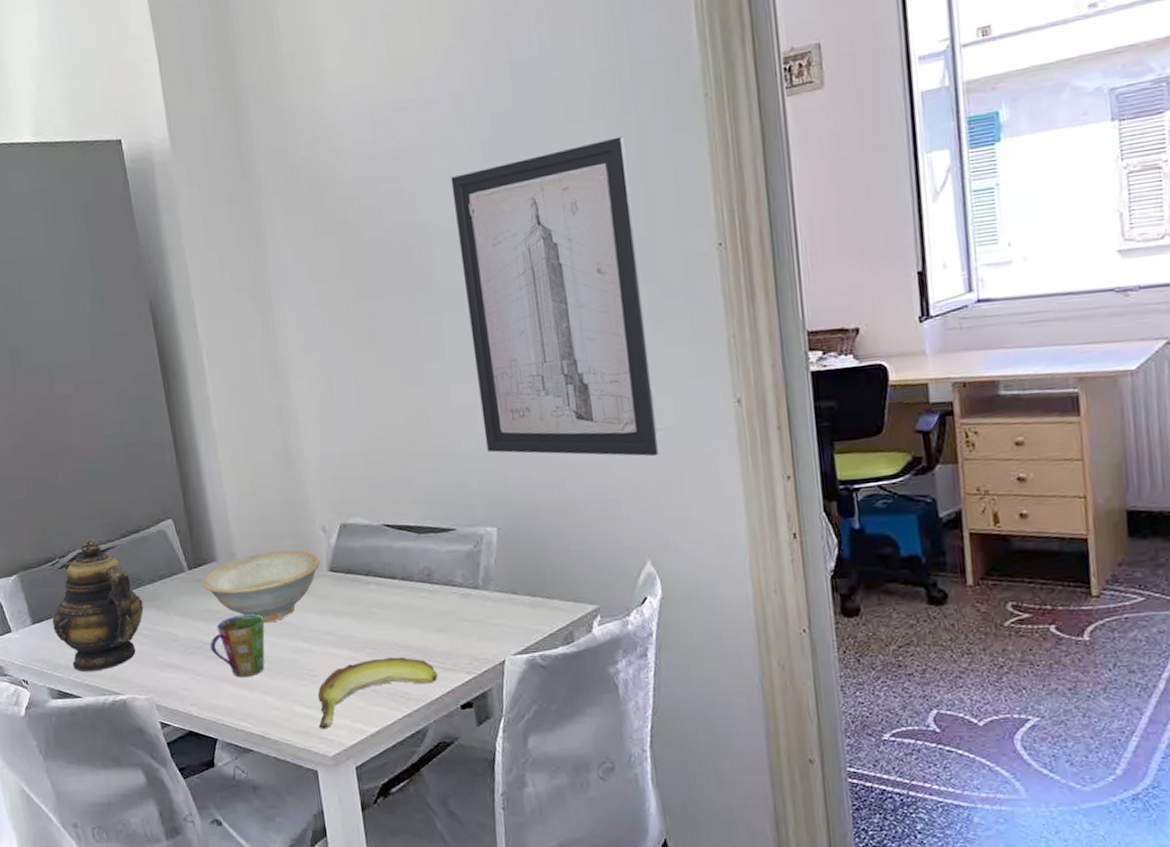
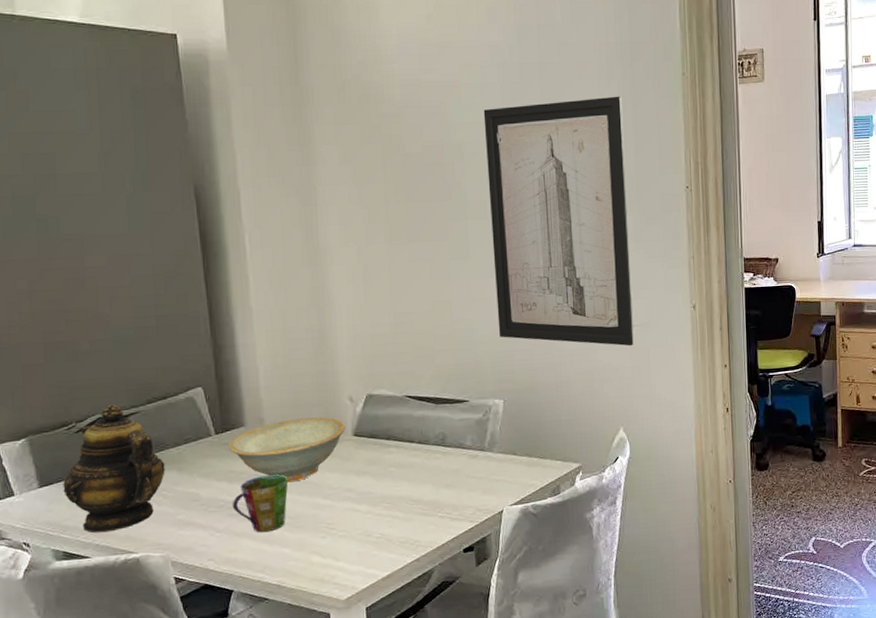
banana: present [317,656,438,729] -> none [333,509,446,576]

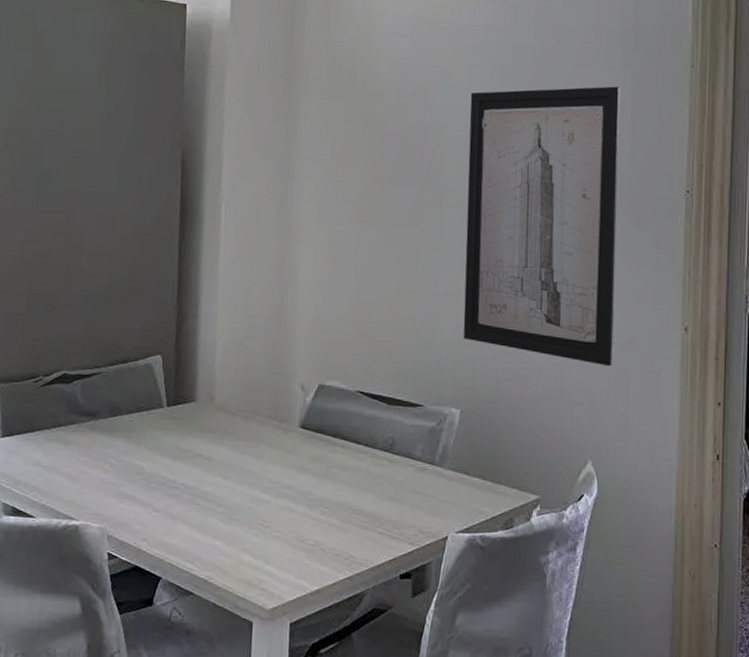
teapot: present [63,404,165,533] -> none [22,362,116,493]
dish: present [229,417,345,483] -> none [177,400,293,469]
cup: present [232,474,288,533] -> none [172,457,230,520]

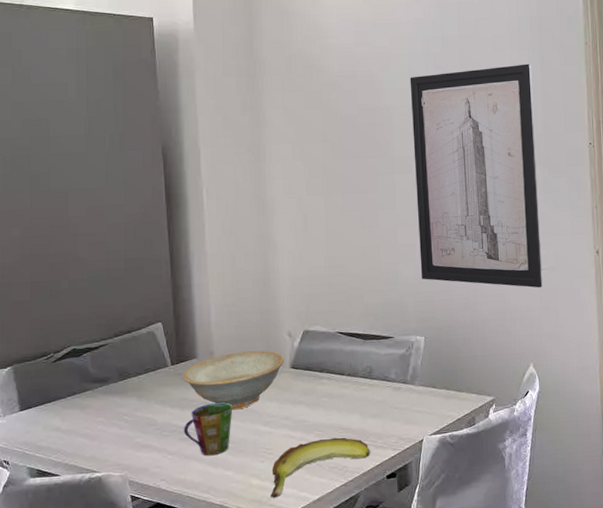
cup: none [172,457,230,520] -> present [183,402,233,456]
dish: none [177,400,293,469] -> present [182,350,284,410]
banana: none [262,518,384,582] -> present [270,437,371,498]

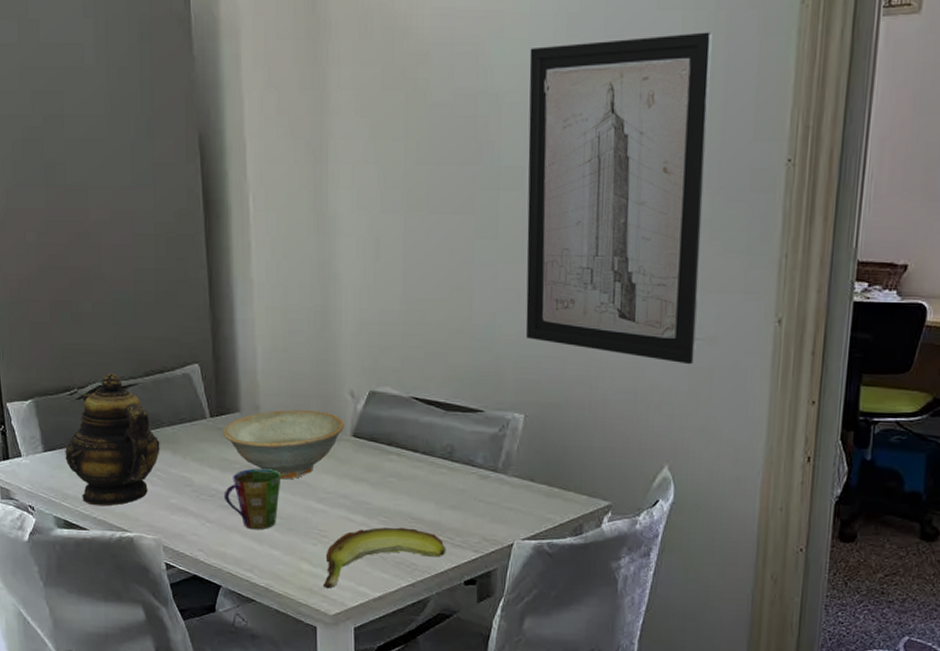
teapot: none [40,337,127,453] -> present [65,373,160,506]

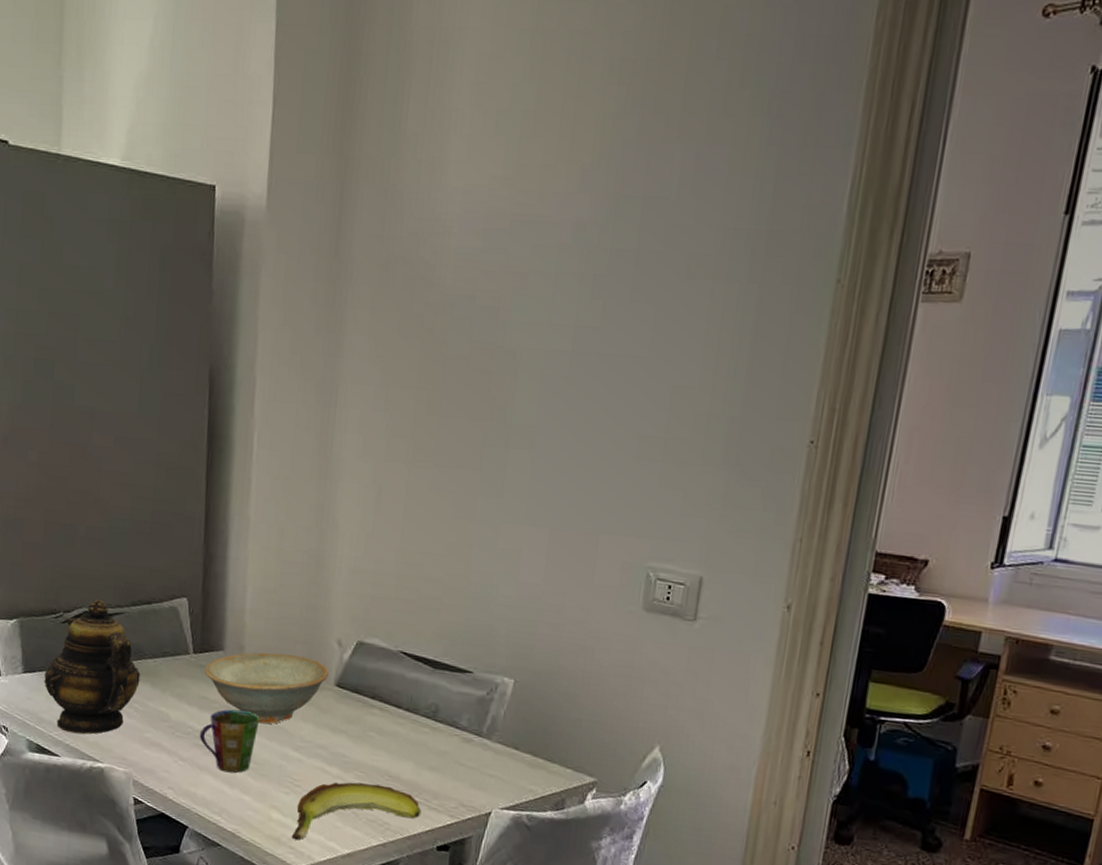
wall art: present [525,32,712,365] -> none [523,304,742,644]

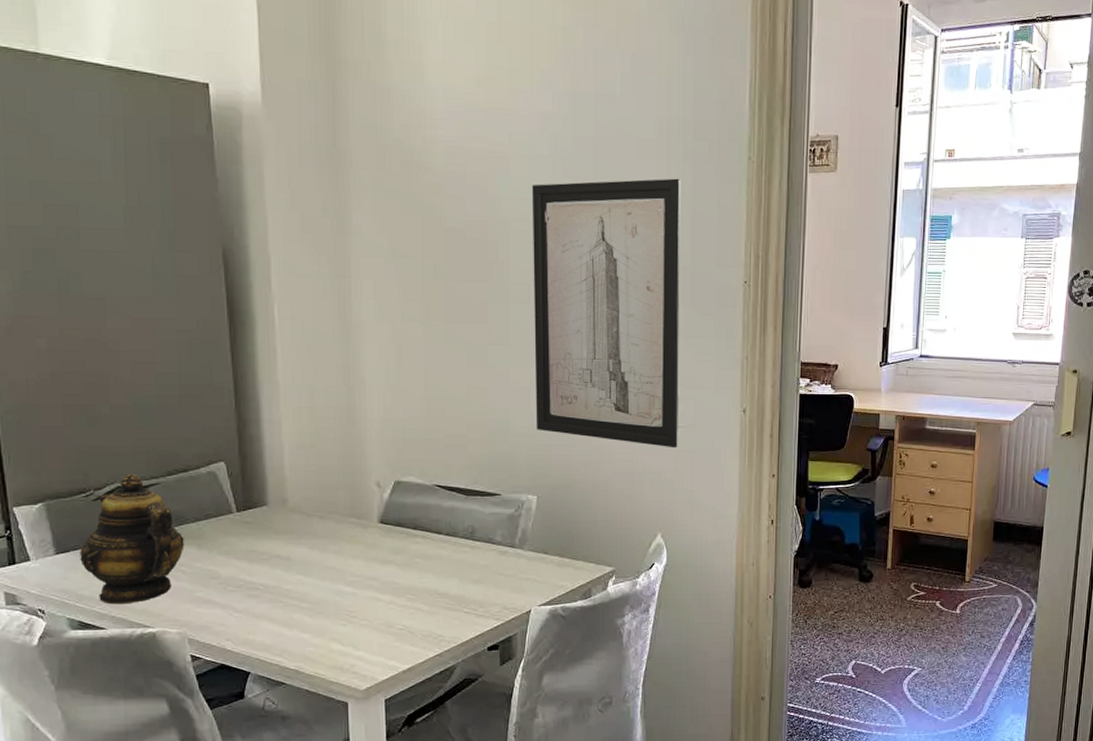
cup: present [199,709,260,773] -> none [251,557,310,616]
dish: present [204,652,329,724] -> none [250,501,371,566]
banana: present [291,782,422,841] -> none [353,603,471,665]
wall art: none [523,304,742,644] -> present [532,178,681,448]

